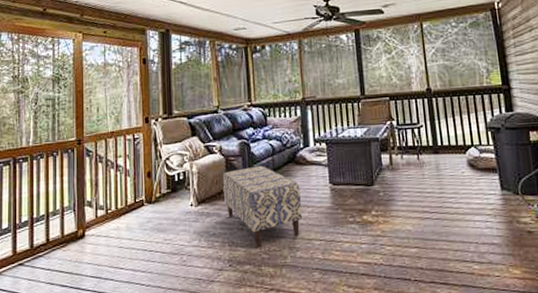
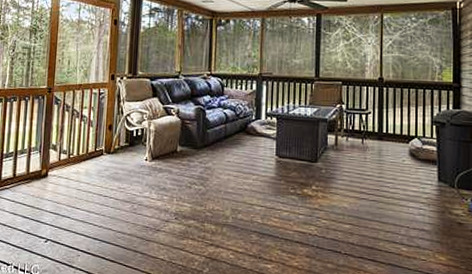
bench: present [222,165,303,249] -> none [176,131,248,207]

